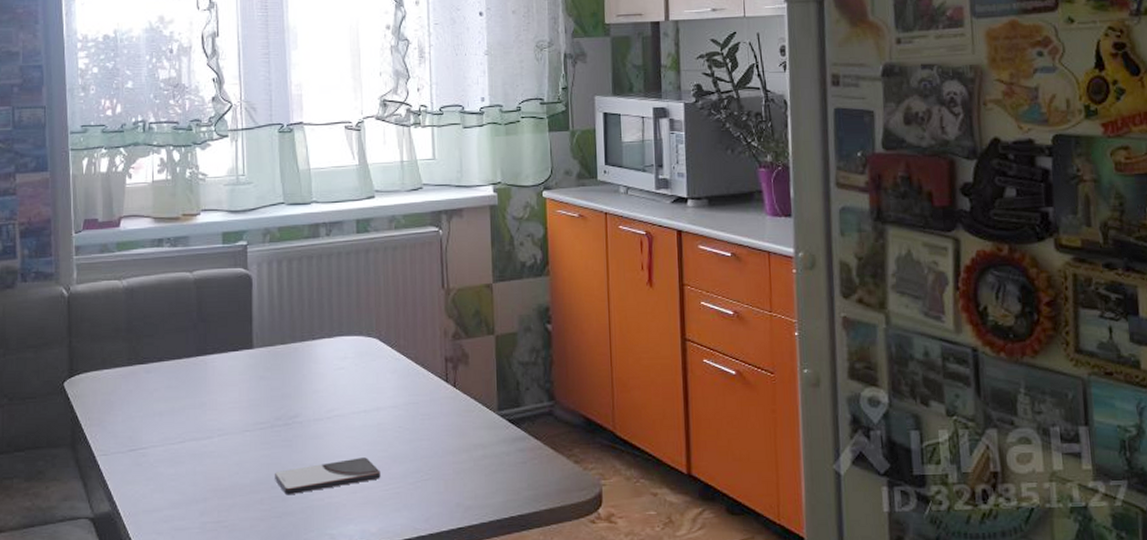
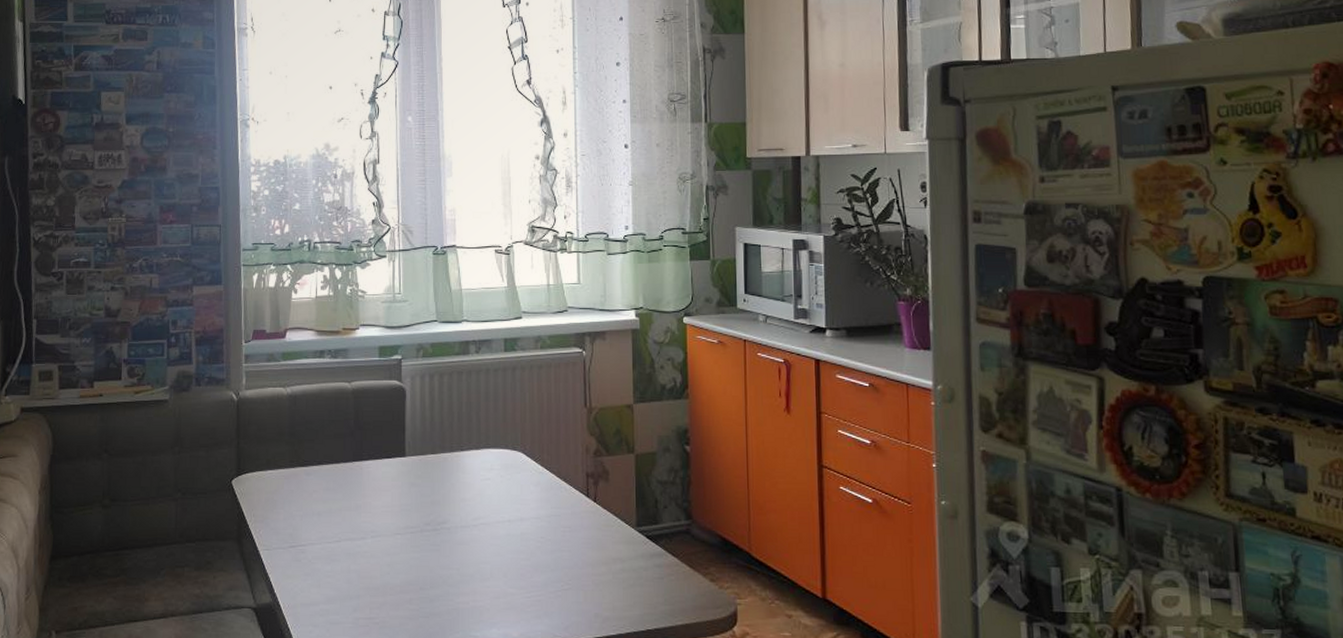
phone: present [275,457,381,495] -> none [423,565,523,597]

